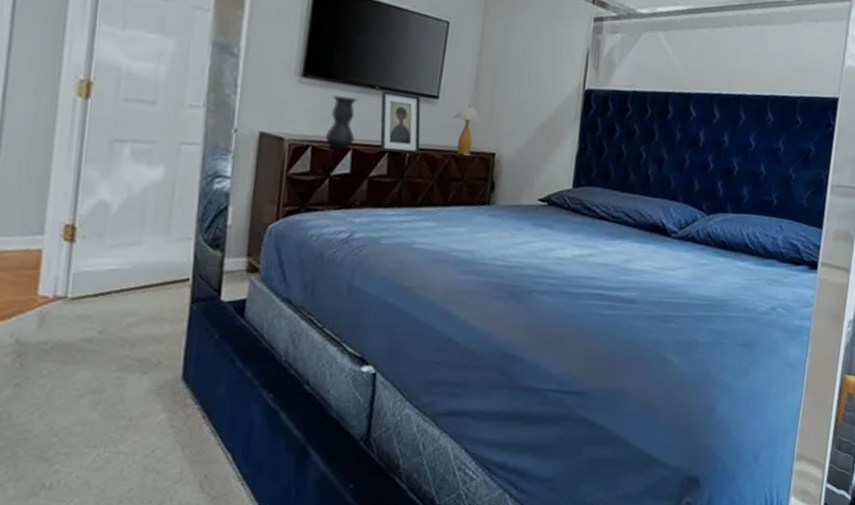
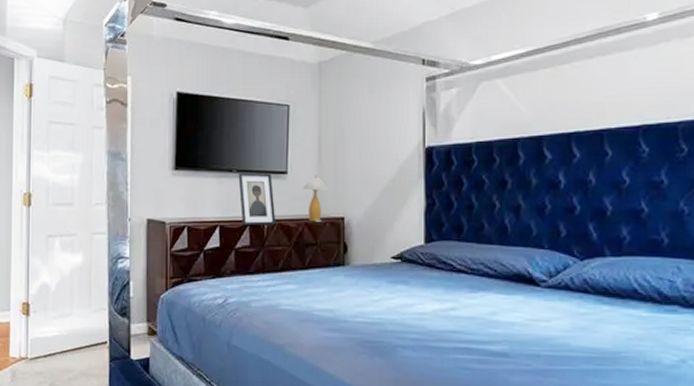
vase: present [324,96,358,152] -> none [196,181,221,228]

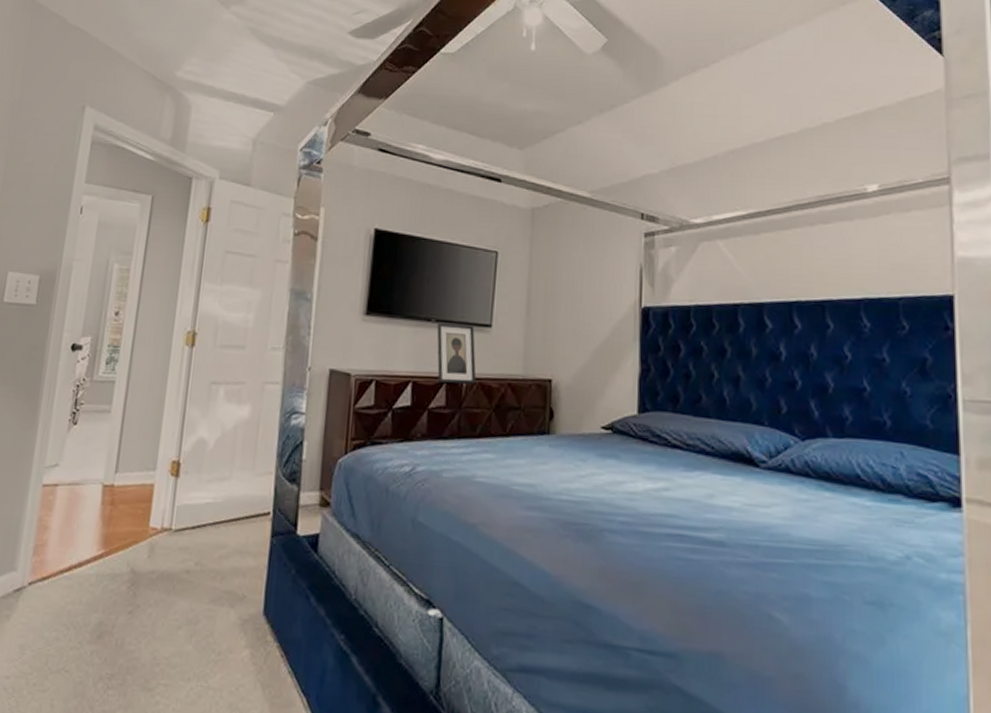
table lamp: present [302,175,329,222] -> none [507,330,537,383]

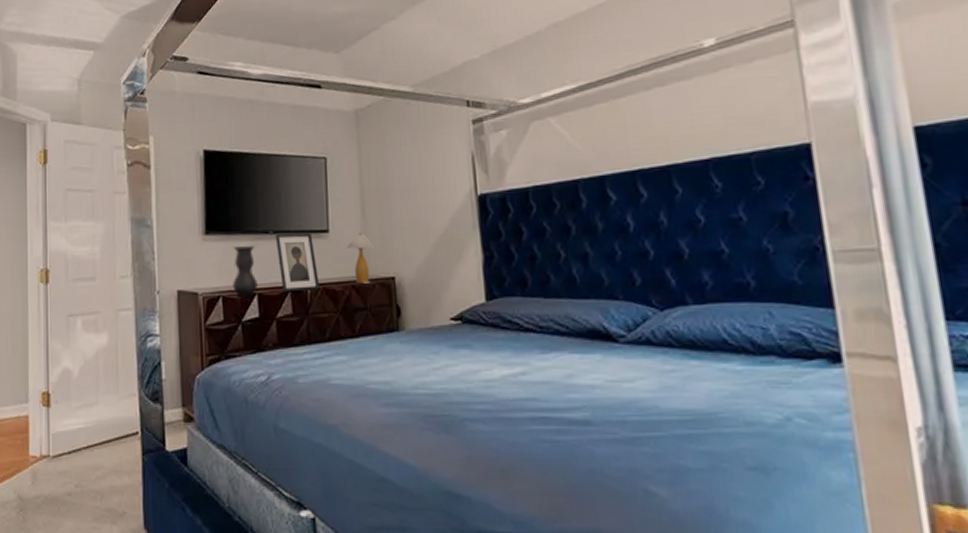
vase: none [386,331,416,384] -> present [232,244,259,297]
table lamp: none [507,330,537,383] -> present [346,232,376,284]

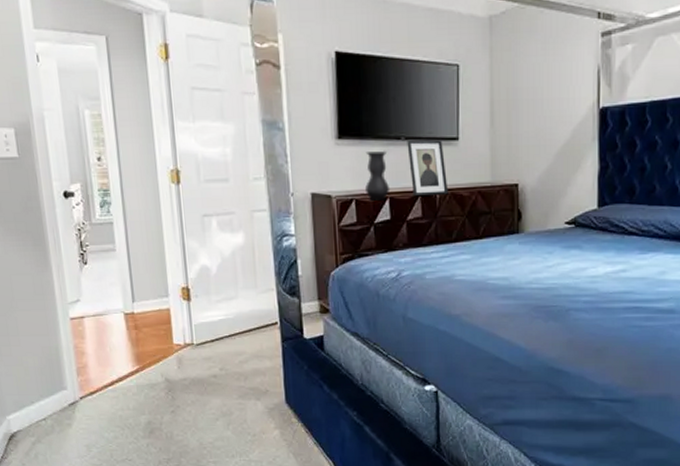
table lamp: present [346,232,376,284] -> none [474,140,503,190]

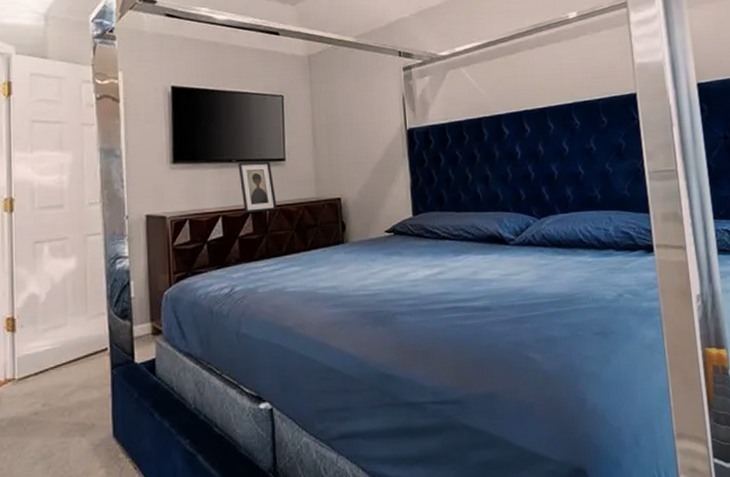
vase: present [364,150,390,201] -> none [198,172,223,220]

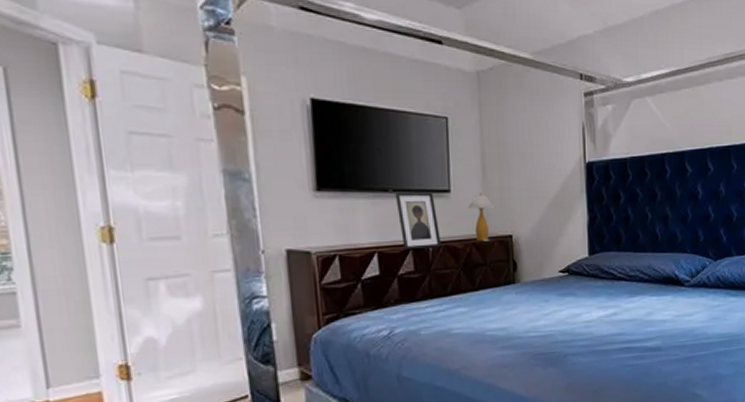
table lamp: none [300,160,325,205] -> present [467,192,496,242]

